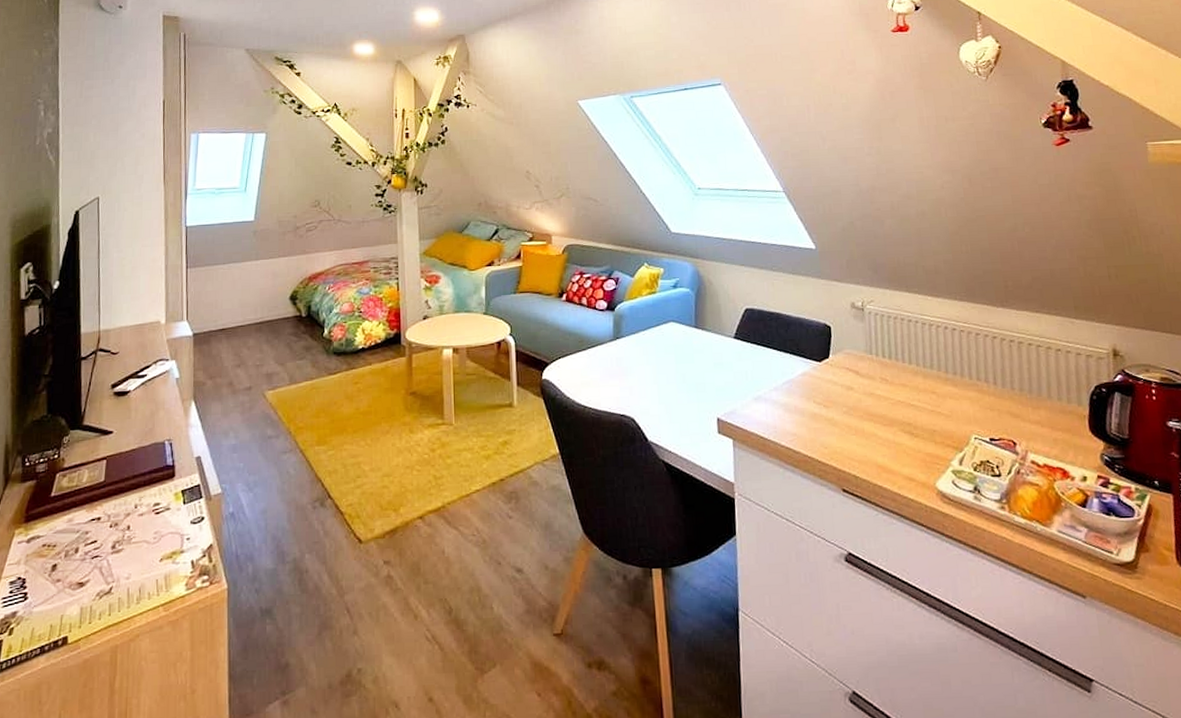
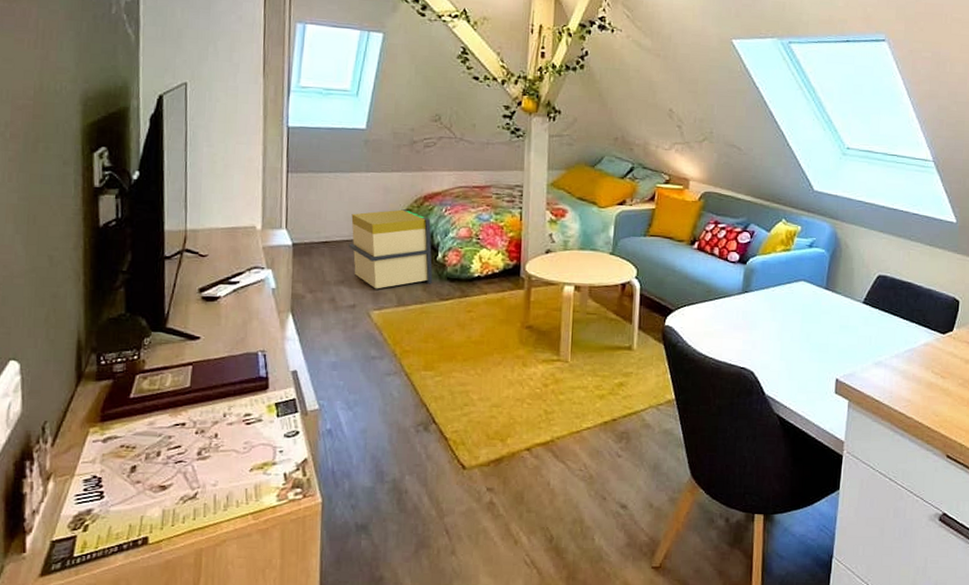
storage bin: none [243,291,321,370] -> present [348,209,433,289]

